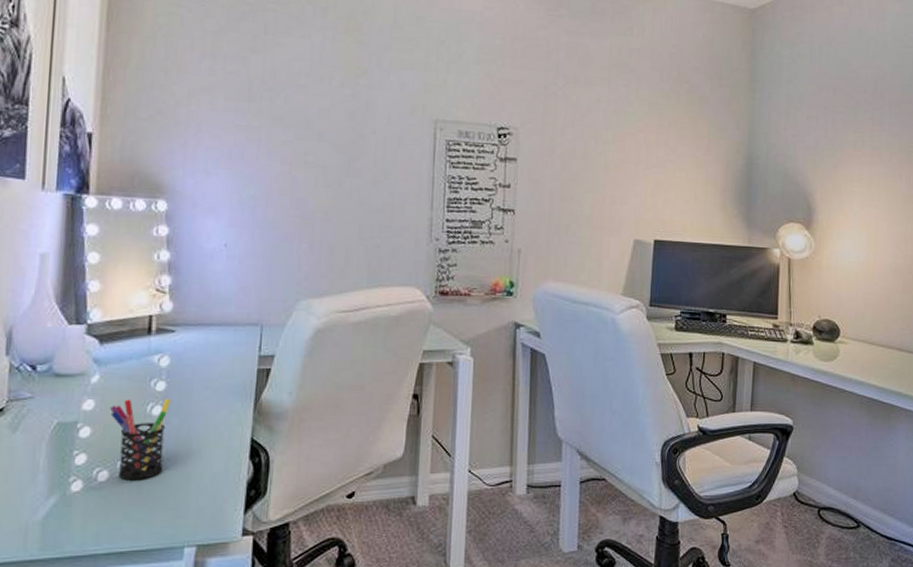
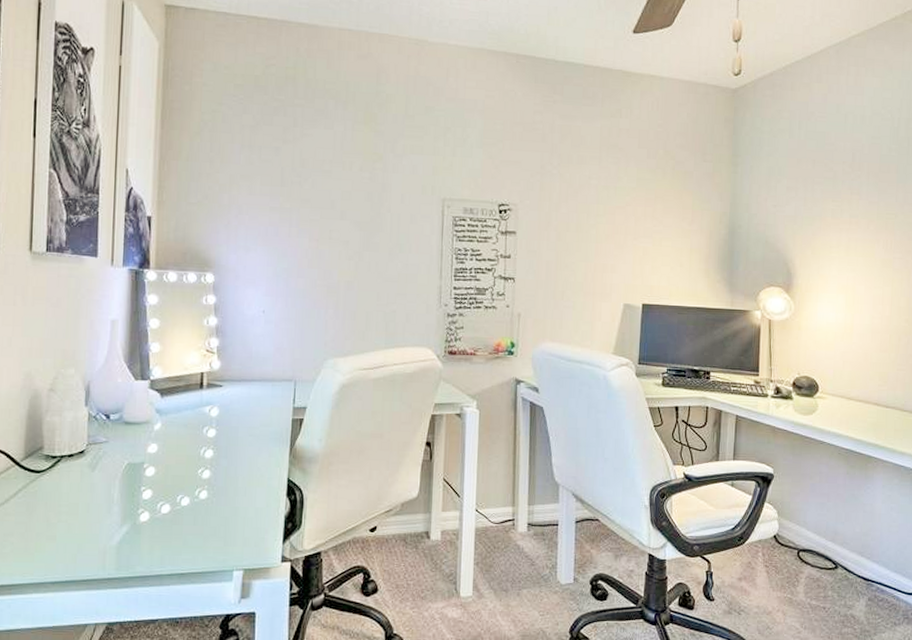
pen holder: present [110,398,171,481] -> none [170,443,220,513]

